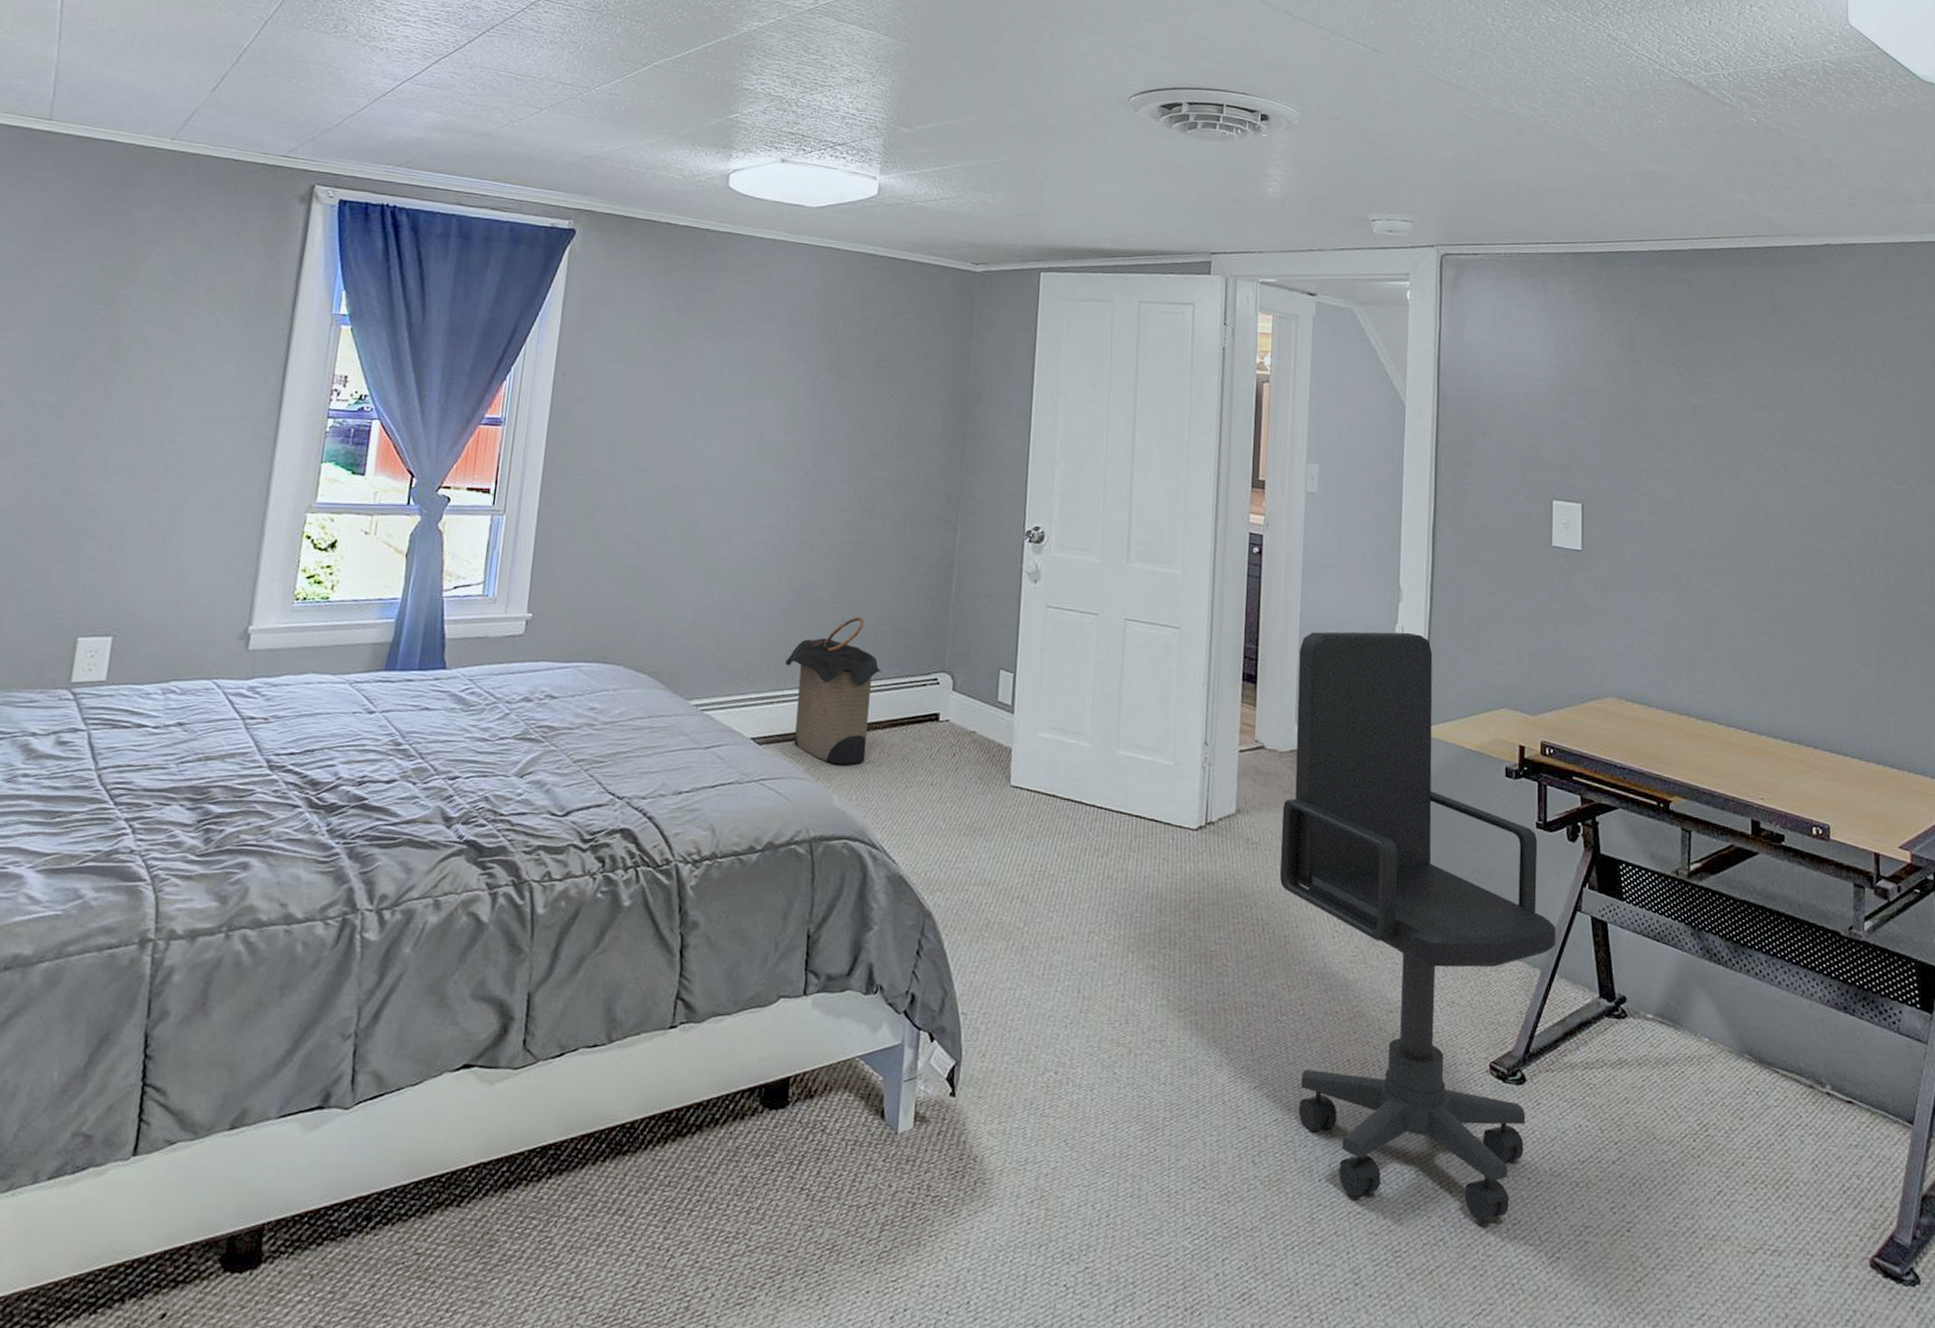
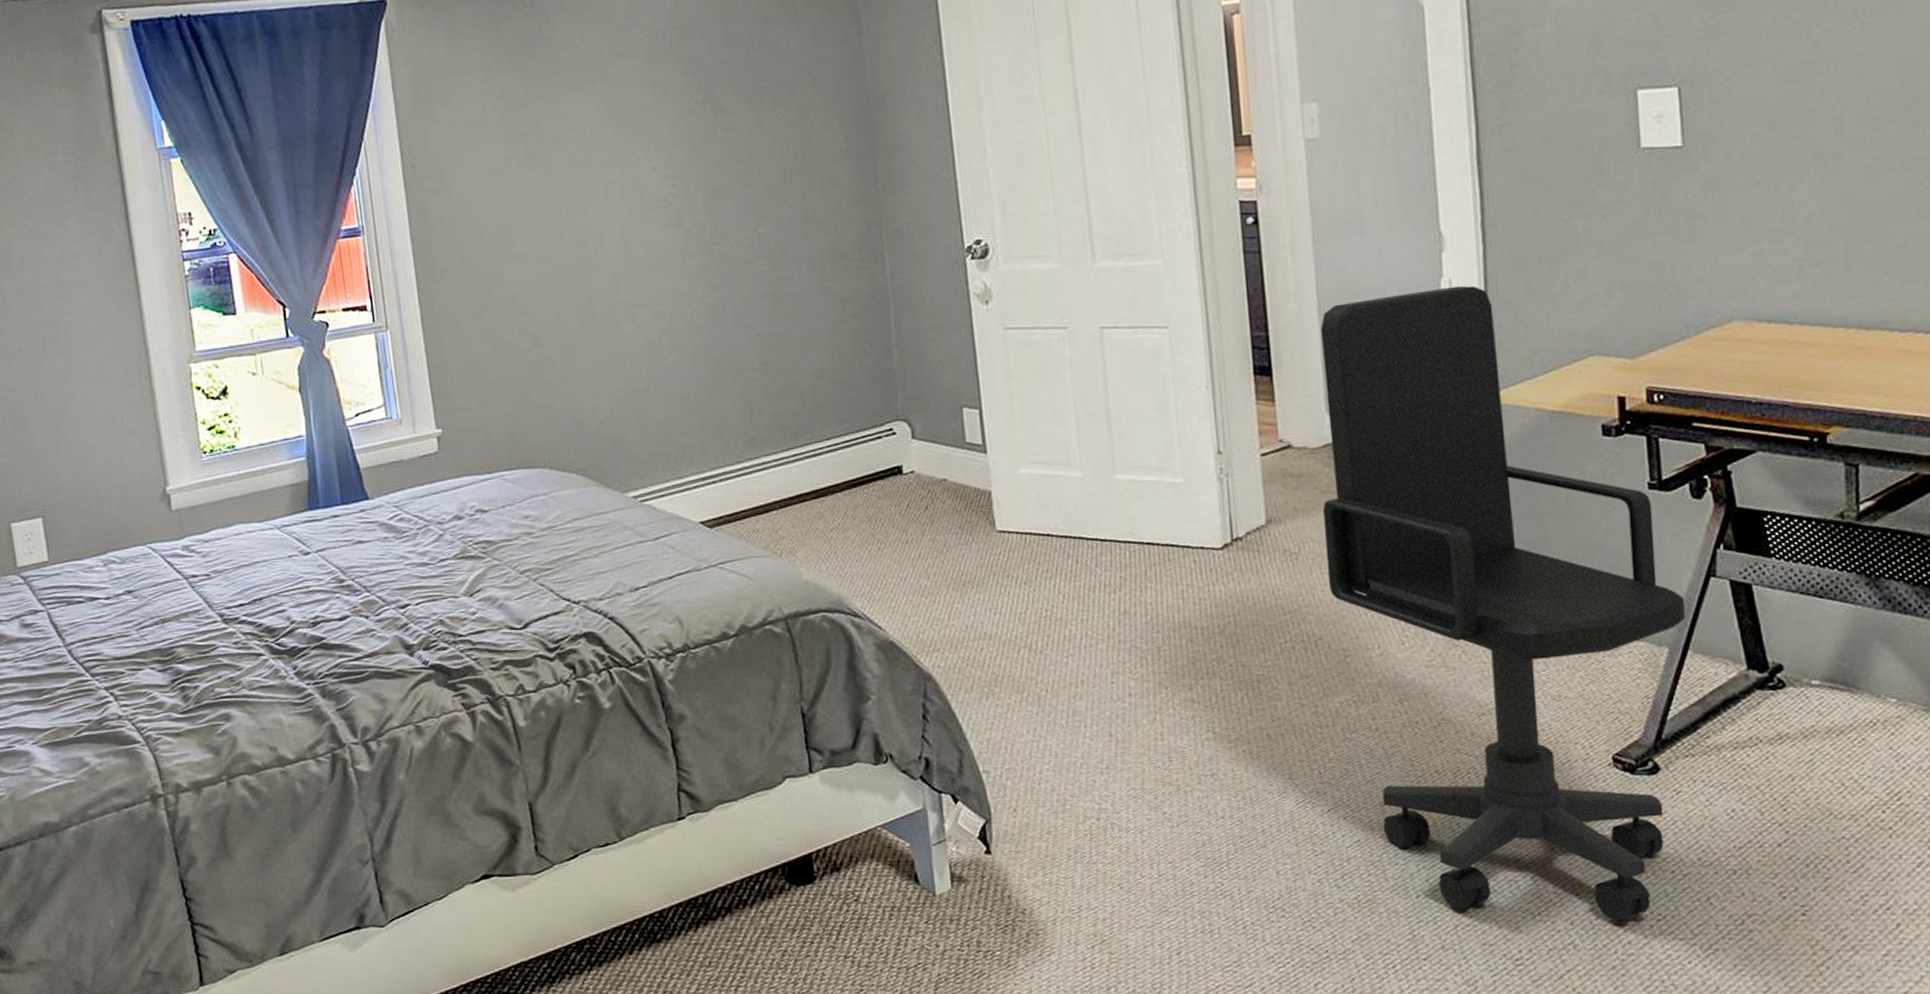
laundry hamper: present [785,617,882,765] -> none [720,375,829,536]

